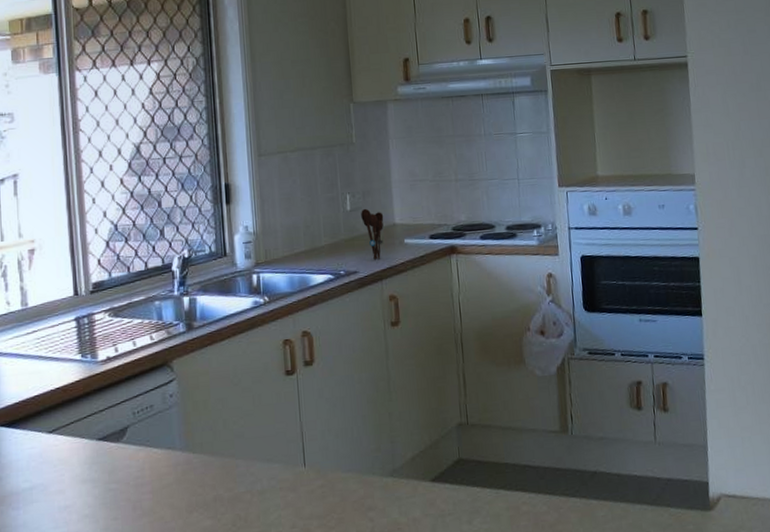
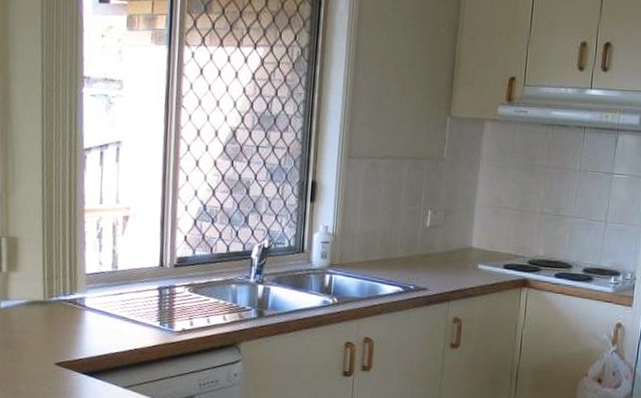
utensil holder: present [361,208,384,260] -> none [439,227,462,280]

